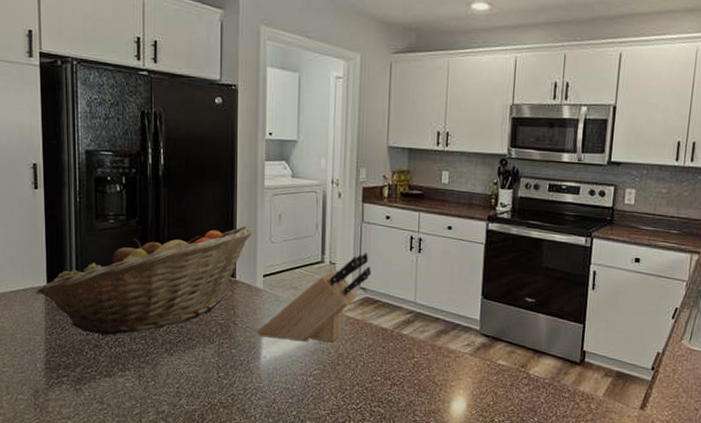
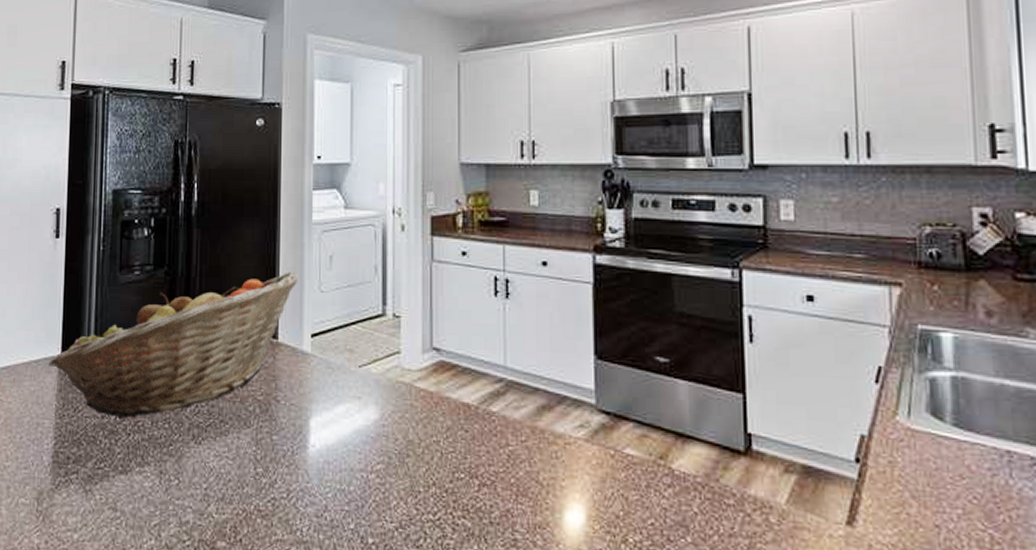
knife block: present [256,253,371,343] -> none [303,301,446,425]

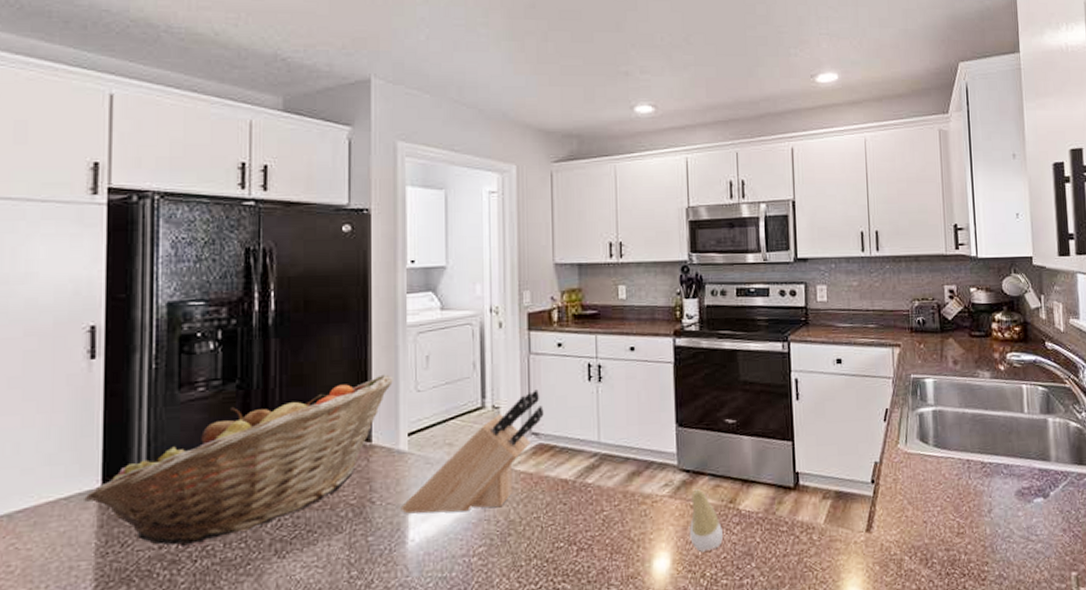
knife block: none [303,301,446,425] -> present [400,389,544,514]
tooth: none [609,436,650,512] -> present [690,489,723,552]

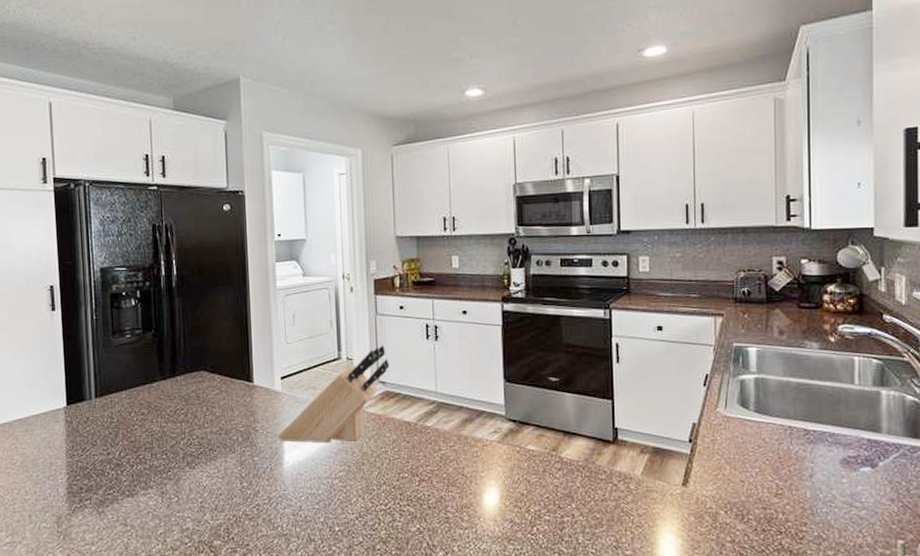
fruit basket: present [84,374,393,546] -> none [56,329,268,454]
tooth: present [690,489,723,552] -> none [516,437,546,491]

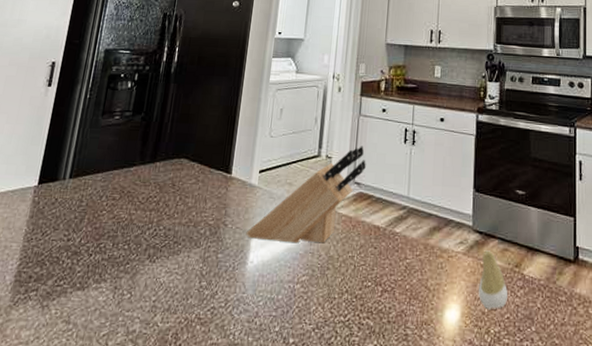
tooth: none [516,437,546,491] -> present [479,250,508,309]

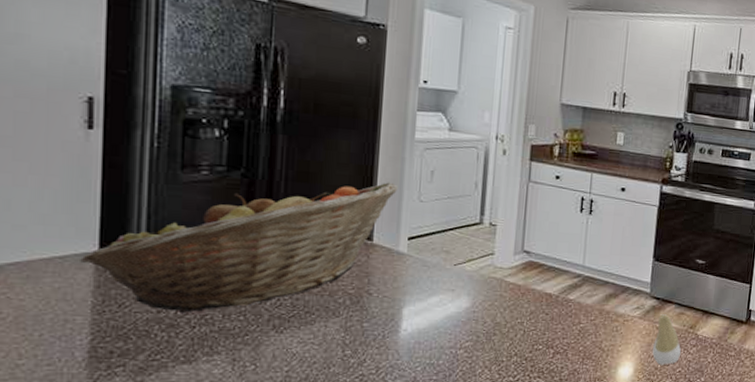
fruit basket: none [24,120,254,241] -> present [80,182,398,313]
knife block: present [246,146,366,244] -> none [396,214,537,311]

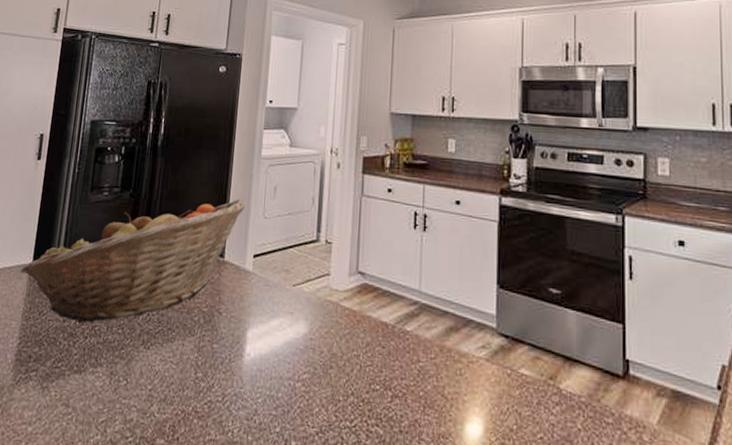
tooth: present [652,314,681,365] -> none [505,357,540,426]

